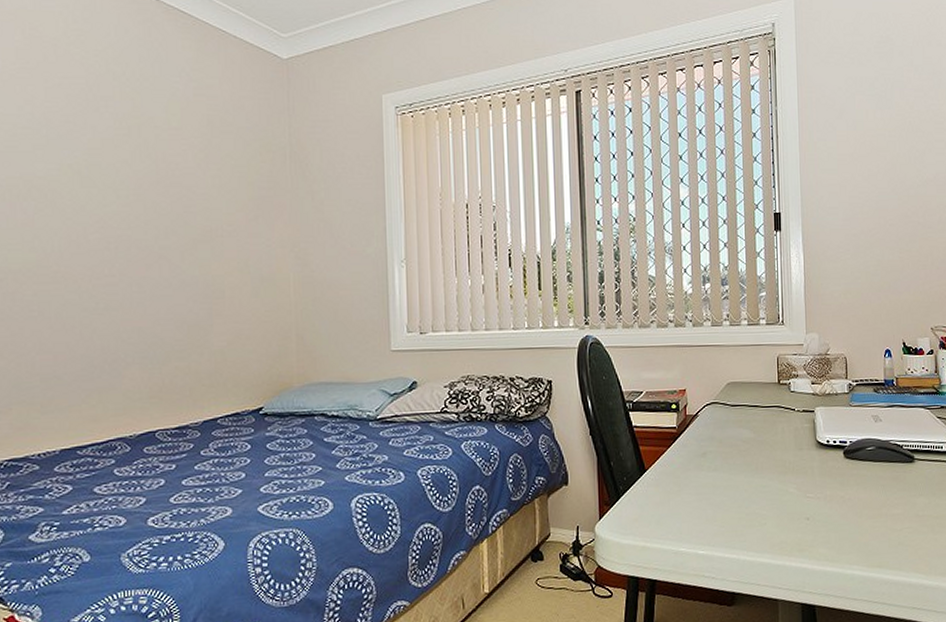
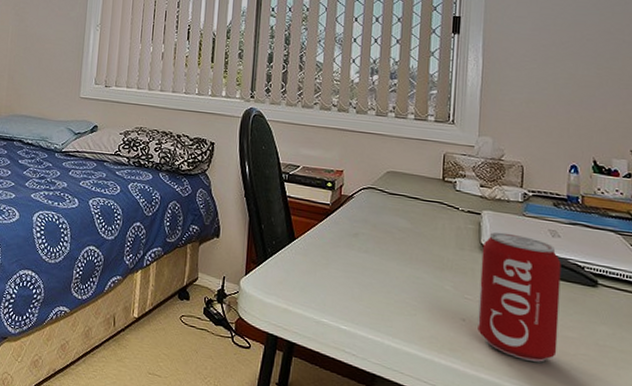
beverage can: none [818,425,887,545] -> present [477,232,561,362]

